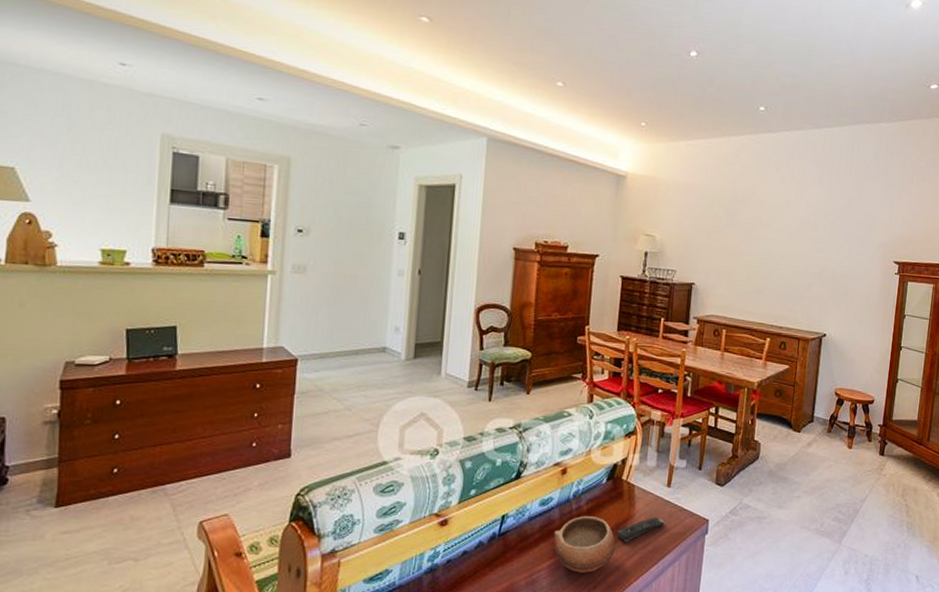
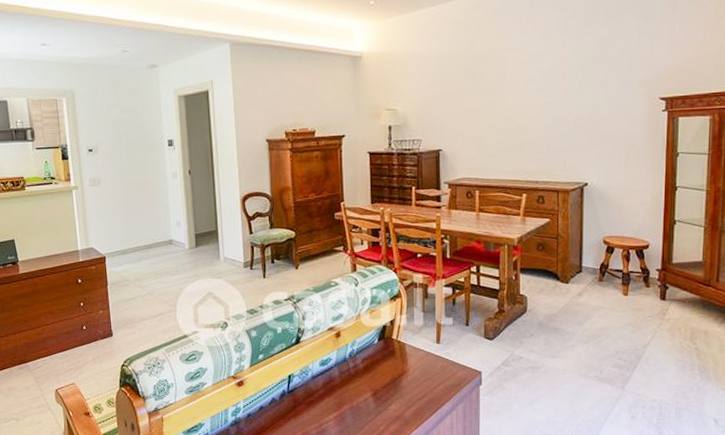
bowl: present [553,516,616,573] -> none [336,373,394,423]
remote control: present [616,517,665,542] -> none [393,372,438,395]

